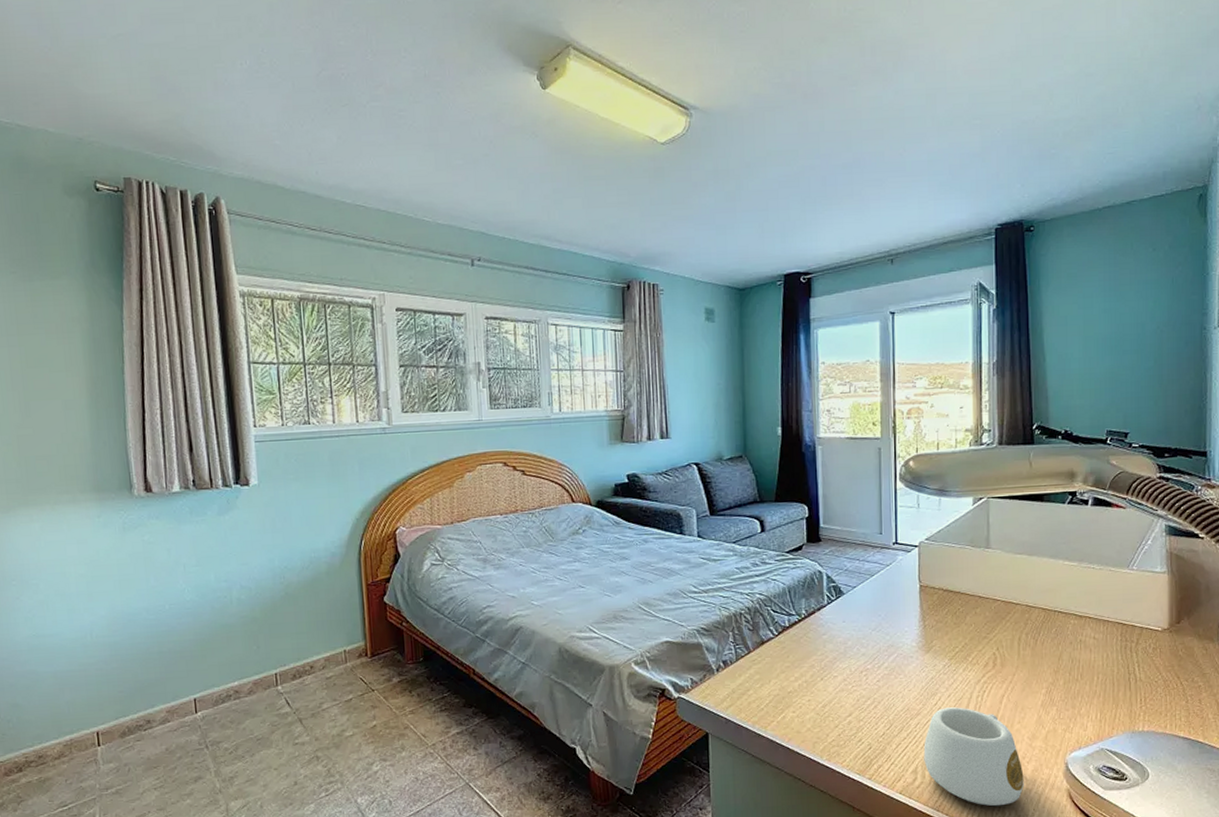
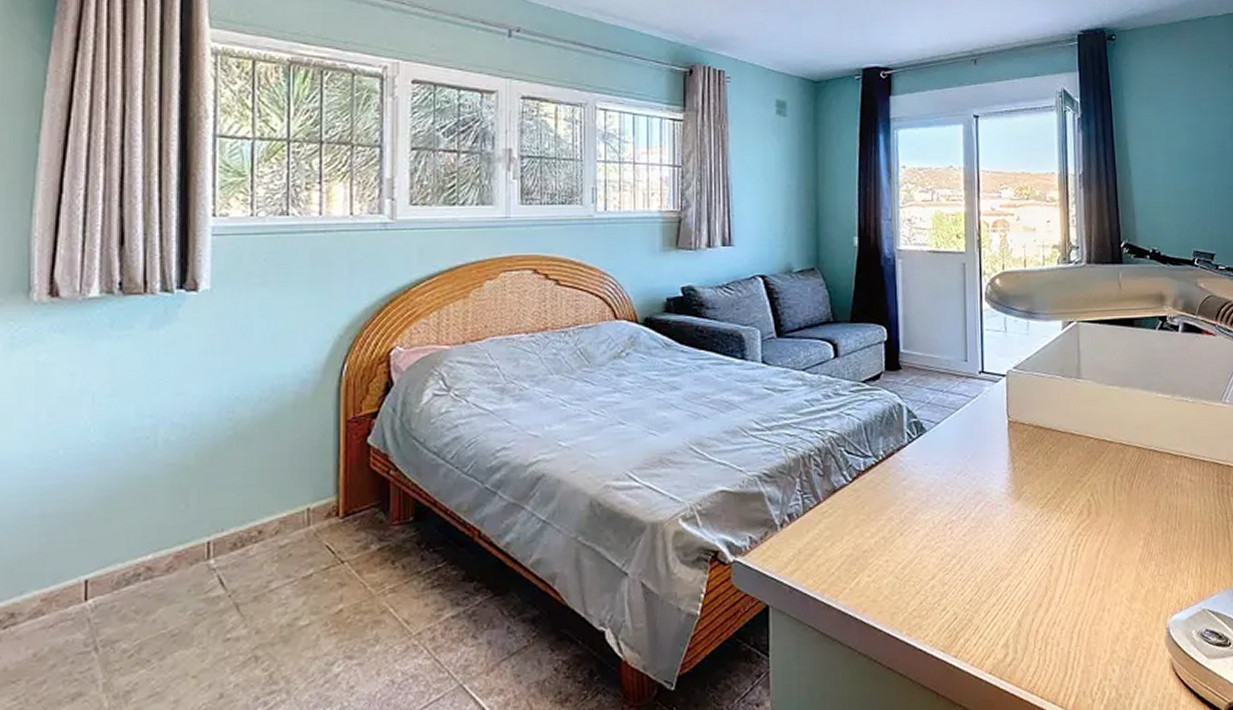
mug: present [923,707,1024,807] -> none [1015,564,1124,685]

